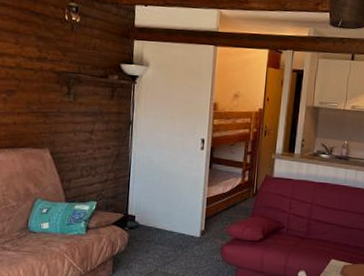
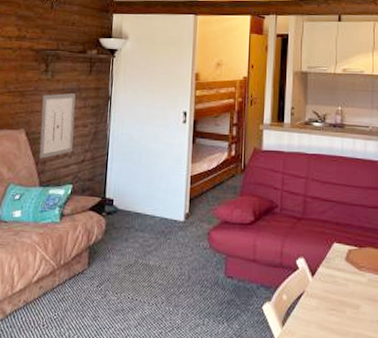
wall art: none [64,116,98,177] -> present [39,93,76,159]

